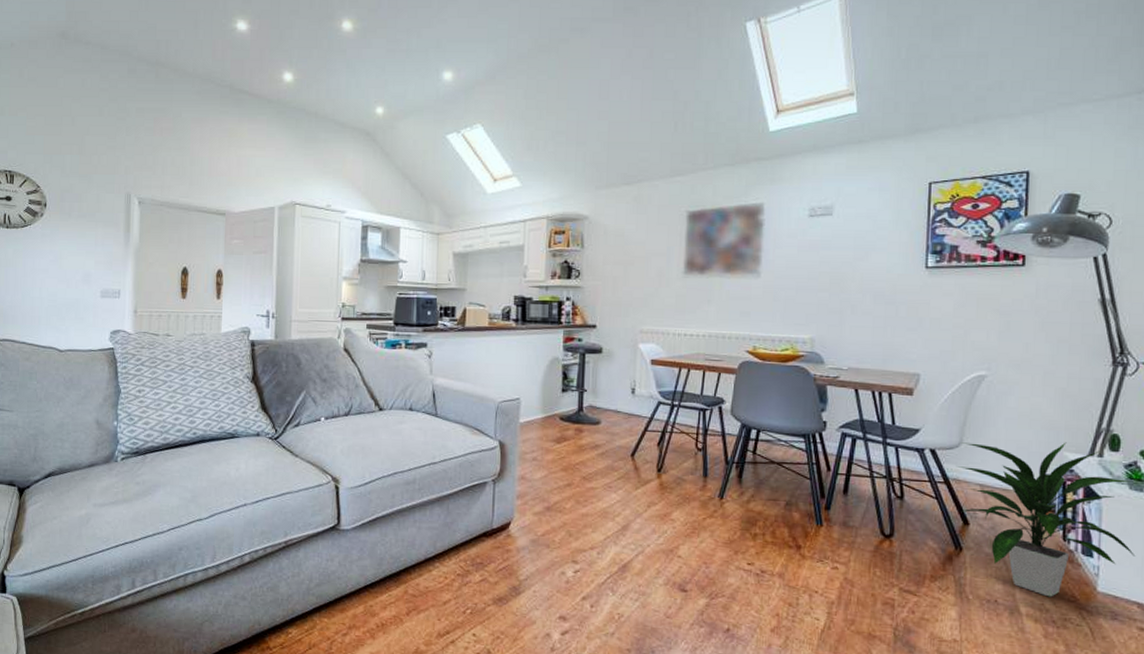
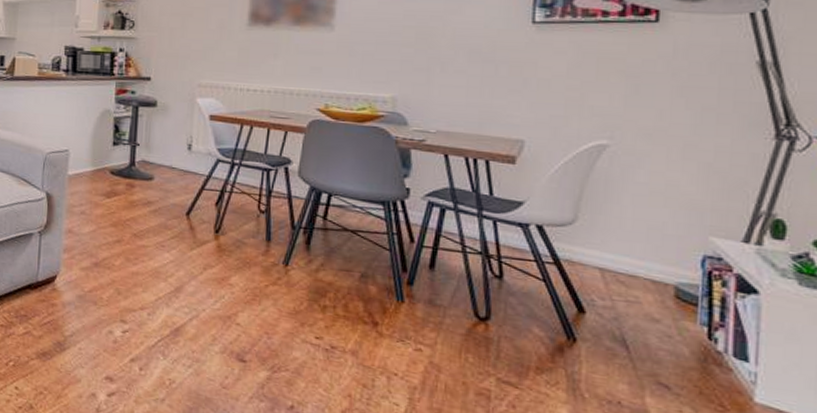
indoor plant: present [957,442,1136,597] -> none [570,219,807,404]

